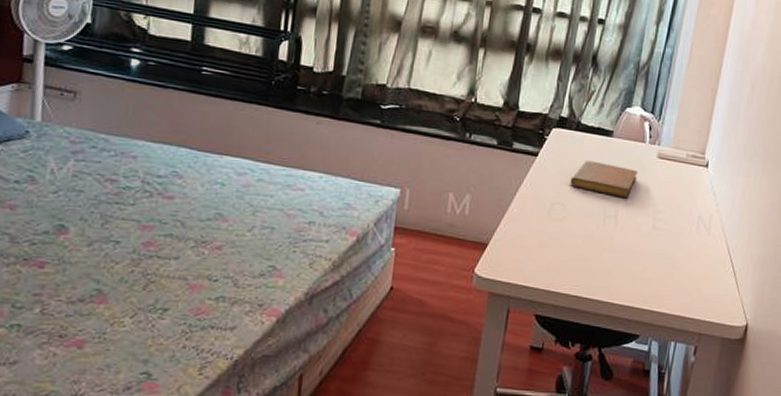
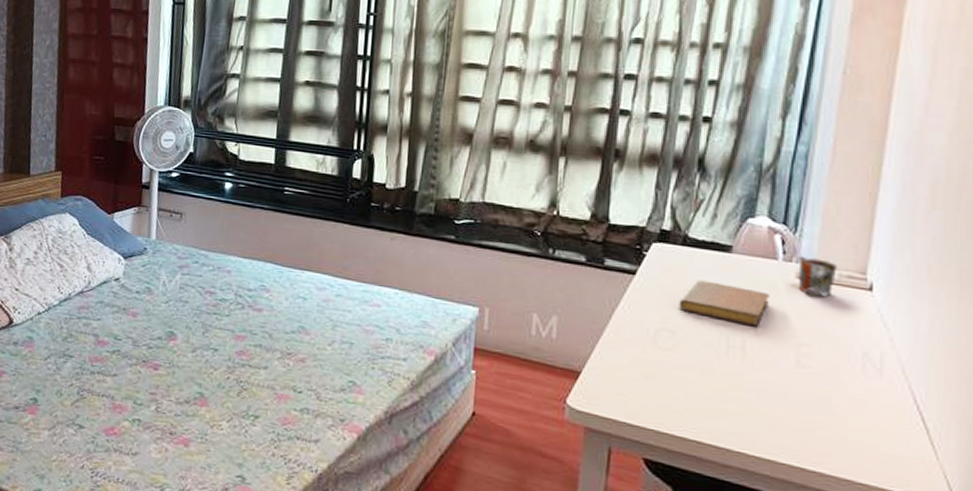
mug: none [659,140,686,173] -> present [798,257,837,298]

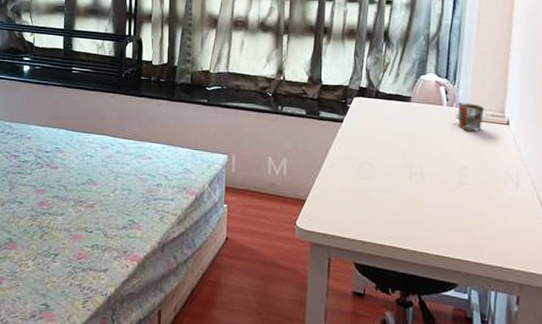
notebook: present [679,280,769,326] -> none [375,124,439,156]

